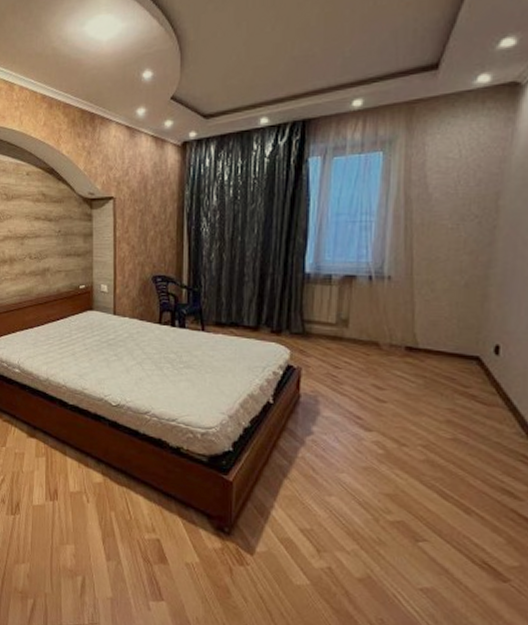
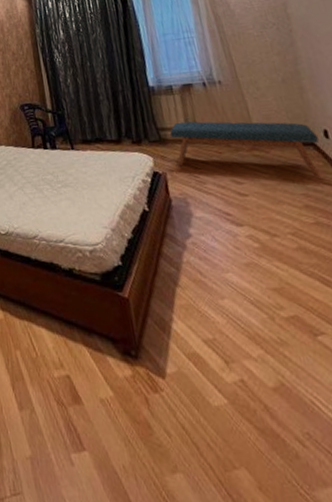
bench: none [316,316,486,395] -> present [170,121,321,179]

